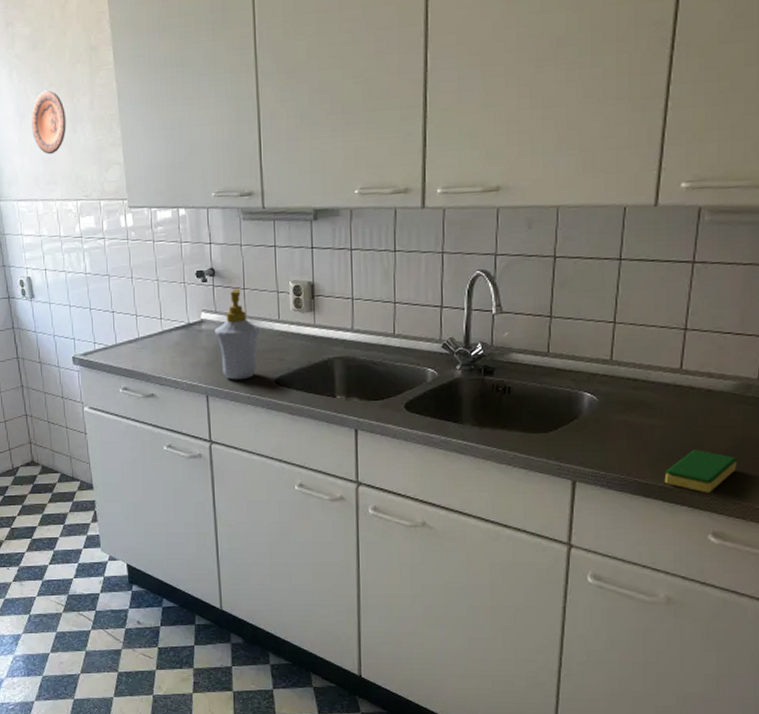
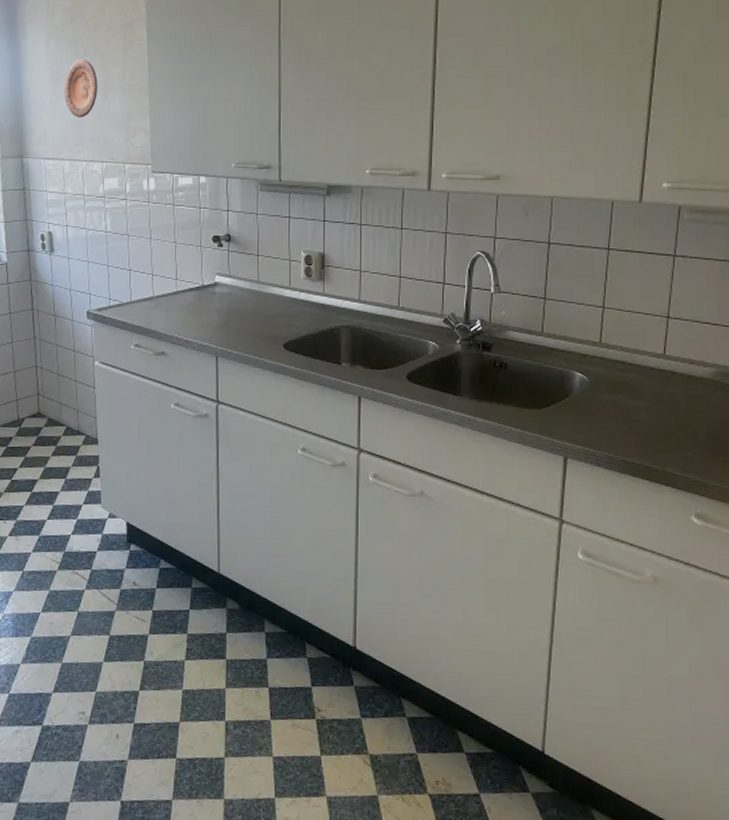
soap bottle: present [214,288,260,380] -> none [227,255,271,343]
dish sponge: present [664,449,737,493] -> none [650,432,717,475]

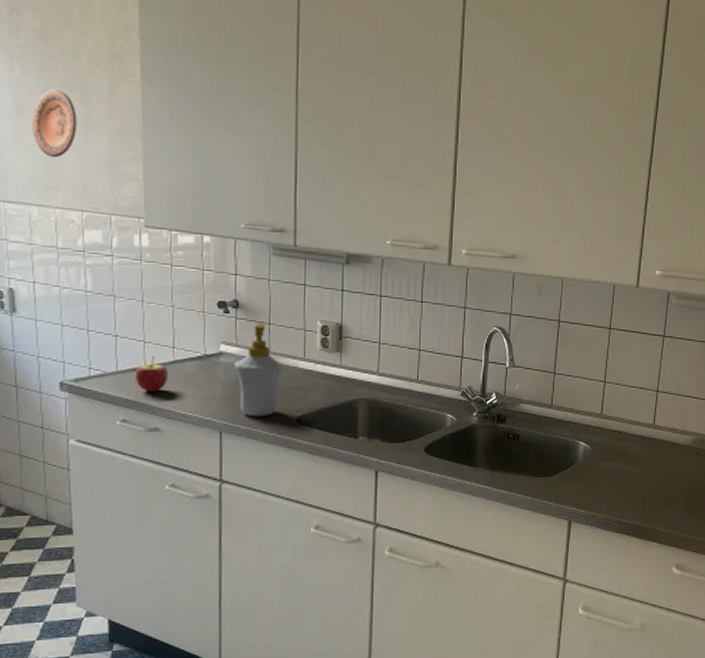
apple: none [145,288,173,320] -> present [135,356,169,392]
soap bottle: none [227,255,271,343] -> present [234,323,284,417]

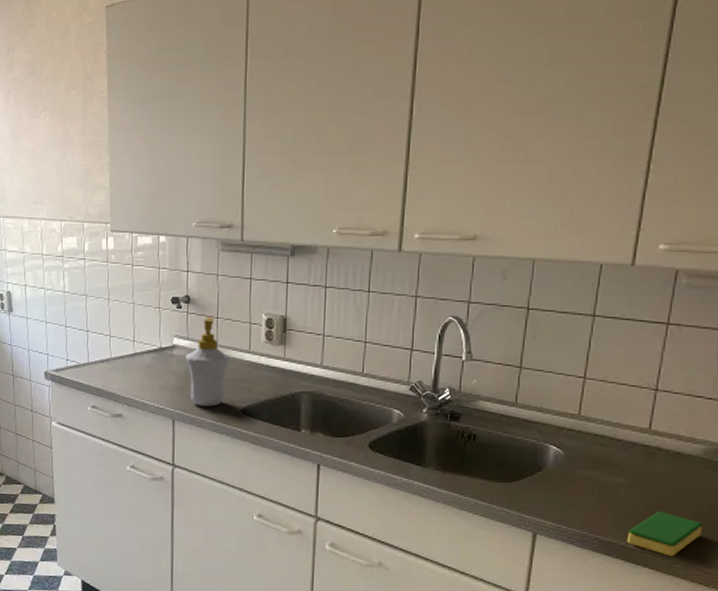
decorative plate: present [32,89,77,158] -> none [24,114,57,175]
apple: present [135,356,169,392] -> none [102,349,130,381]
dish sponge: none [640,493,694,531] -> present [626,511,703,557]

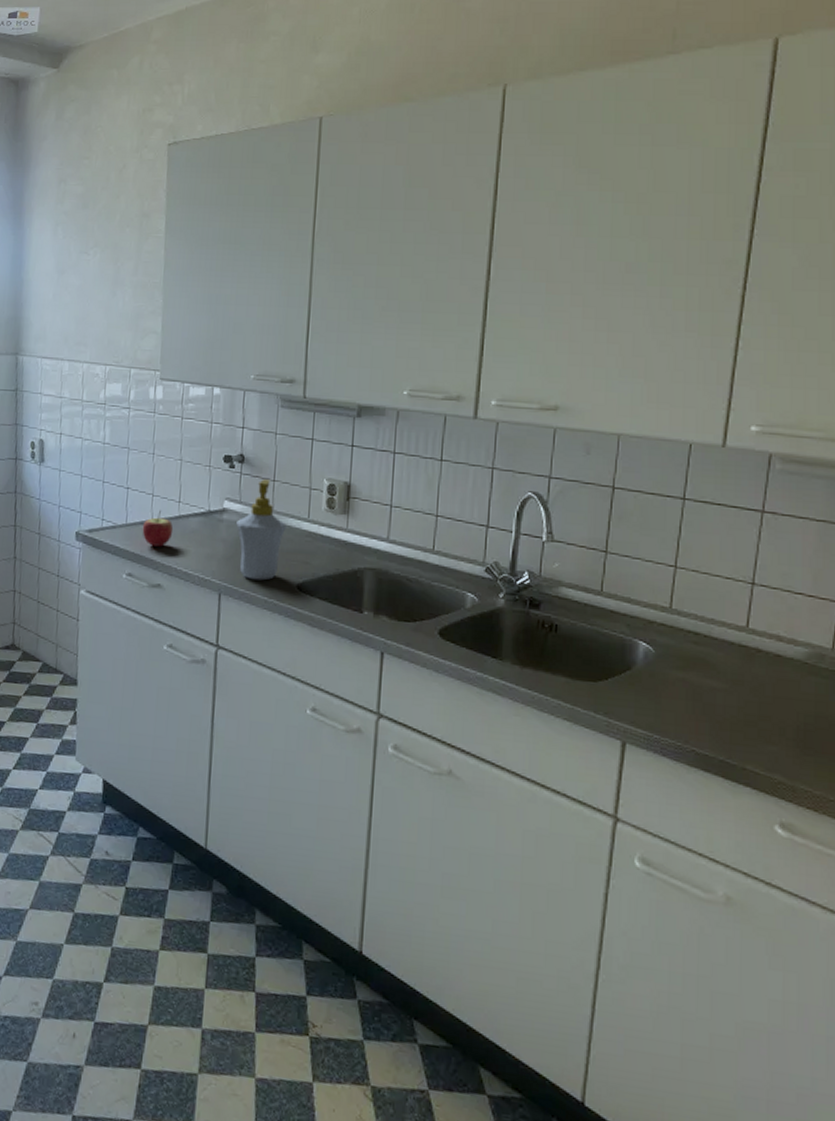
apple: none [102,349,130,381] -> present [142,510,174,547]
dish sponge: present [626,511,703,557] -> none [726,721,809,775]

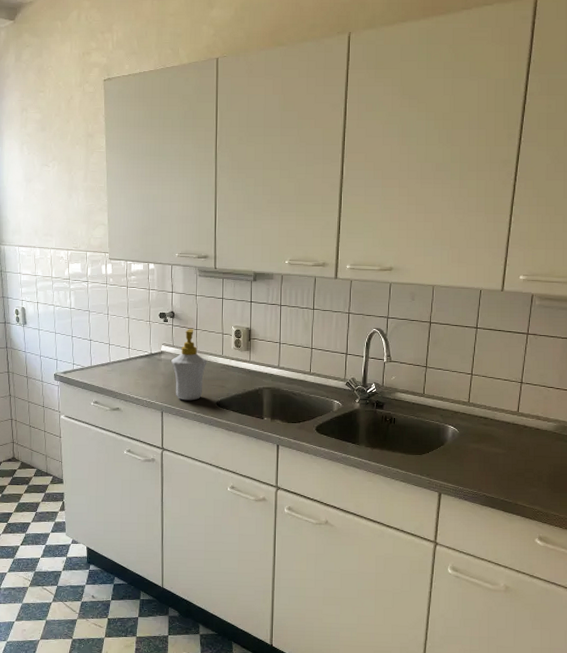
apple: present [142,510,174,547] -> none [103,355,126,381]

